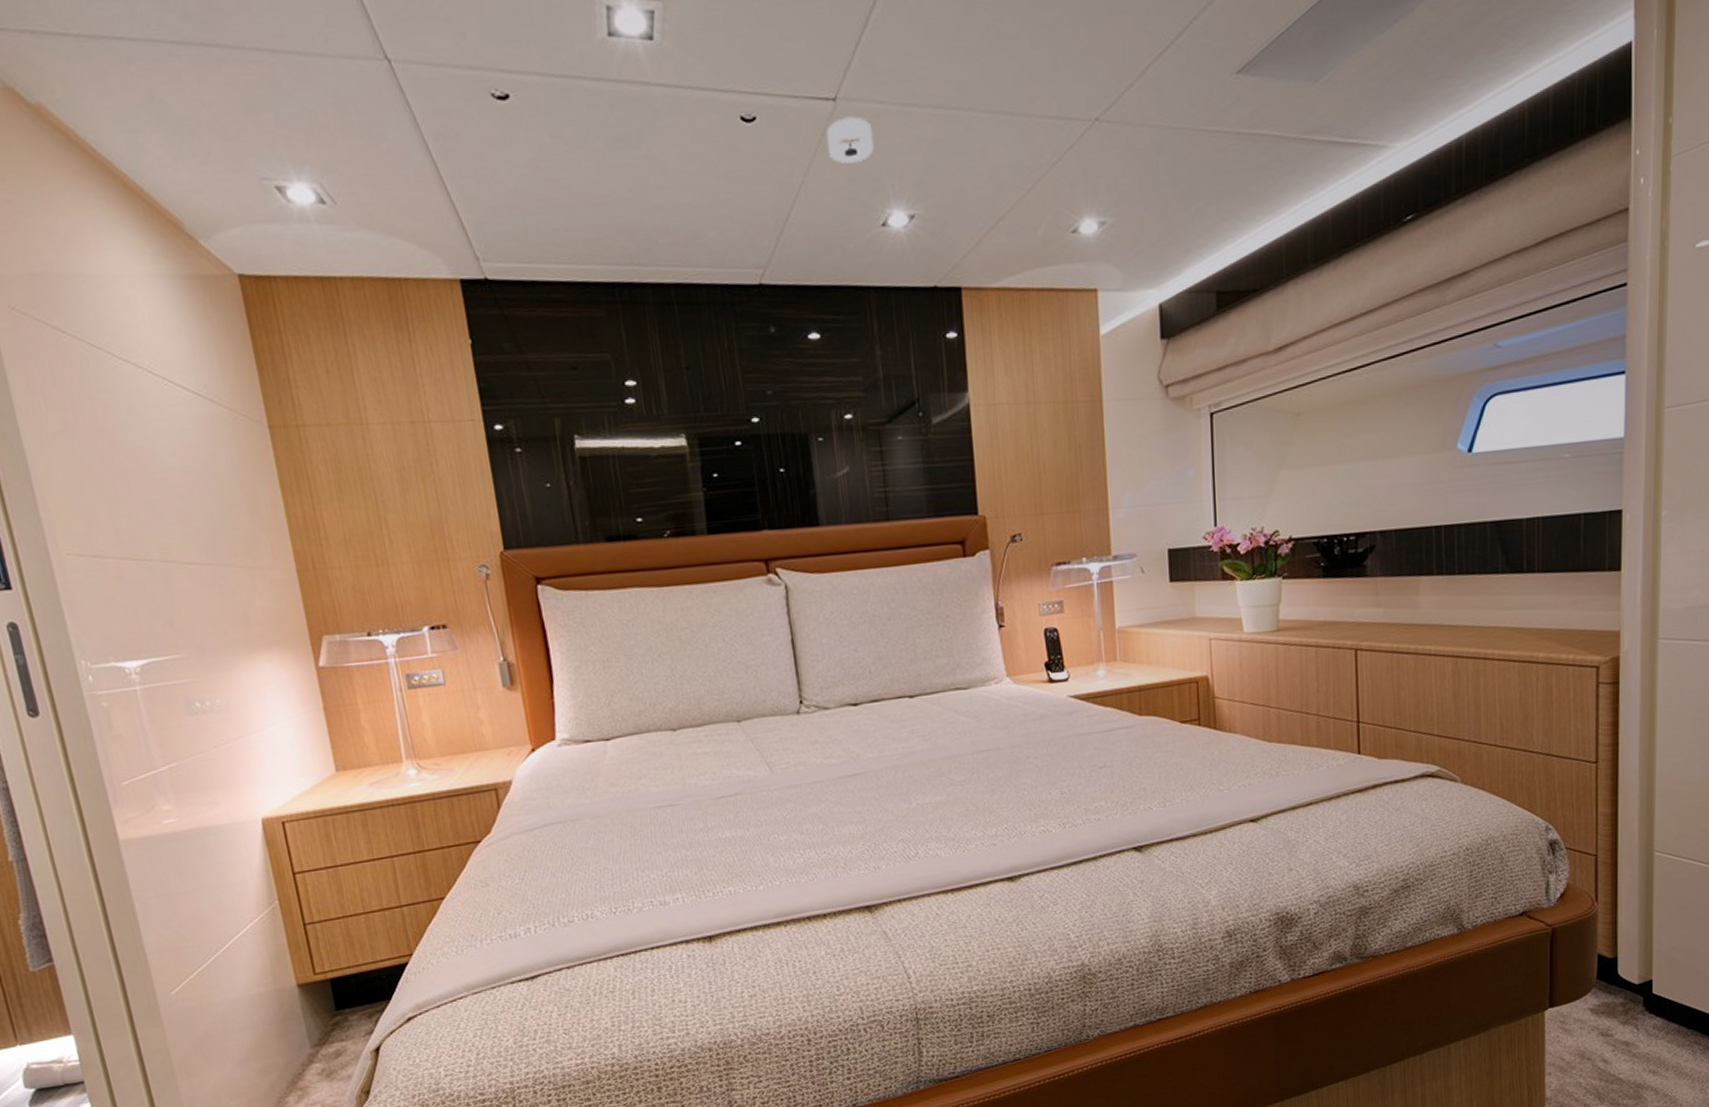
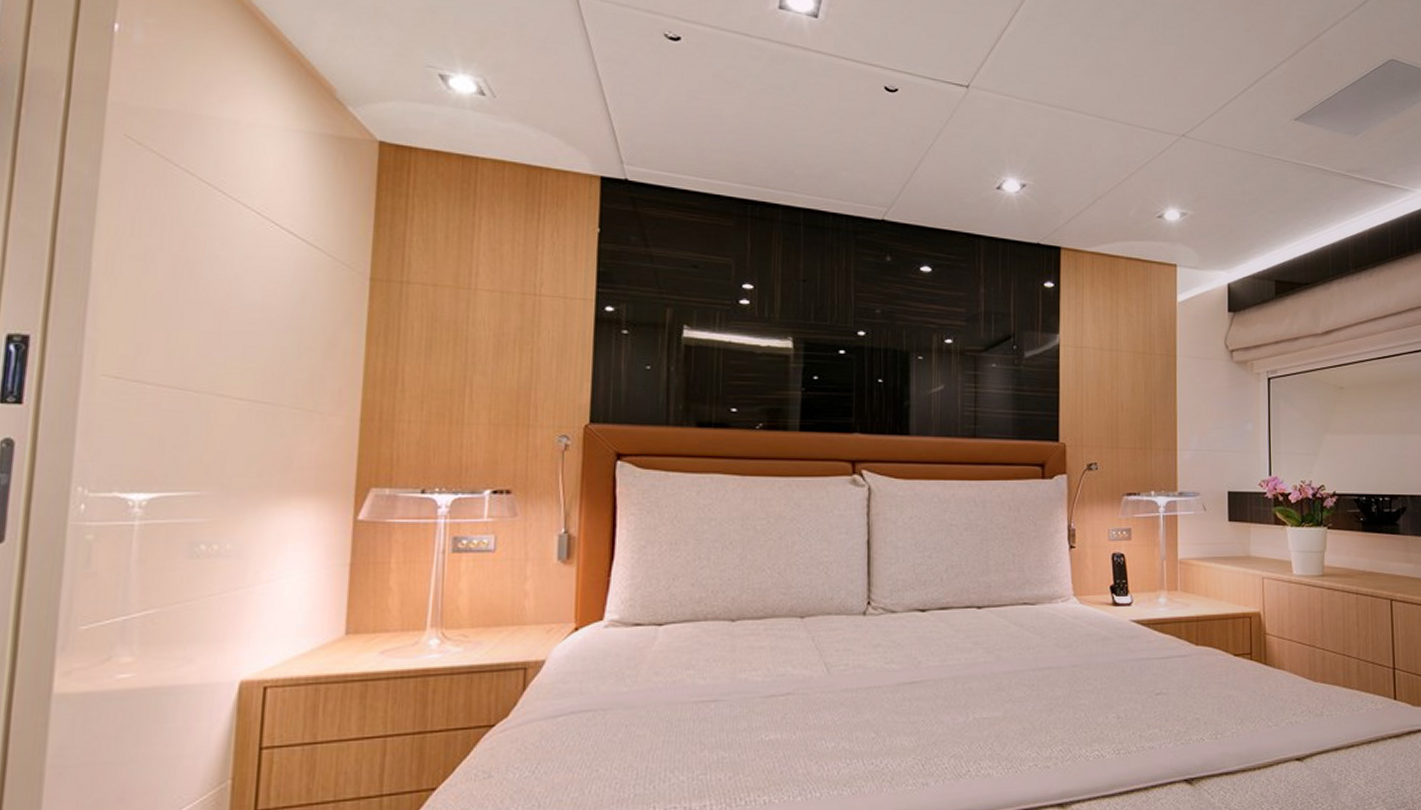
smoke detector: present [826,116,875,164] -> none [957,101,997,137]

